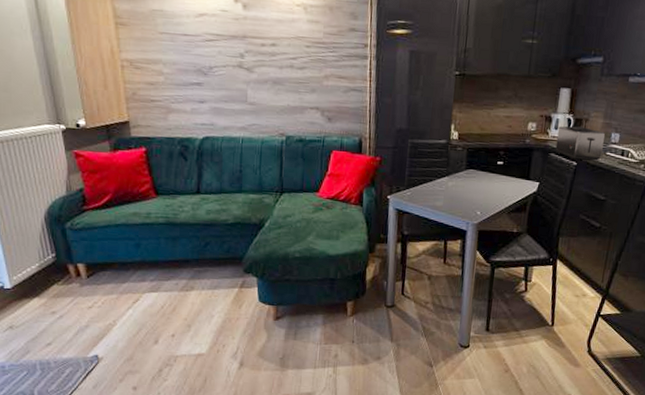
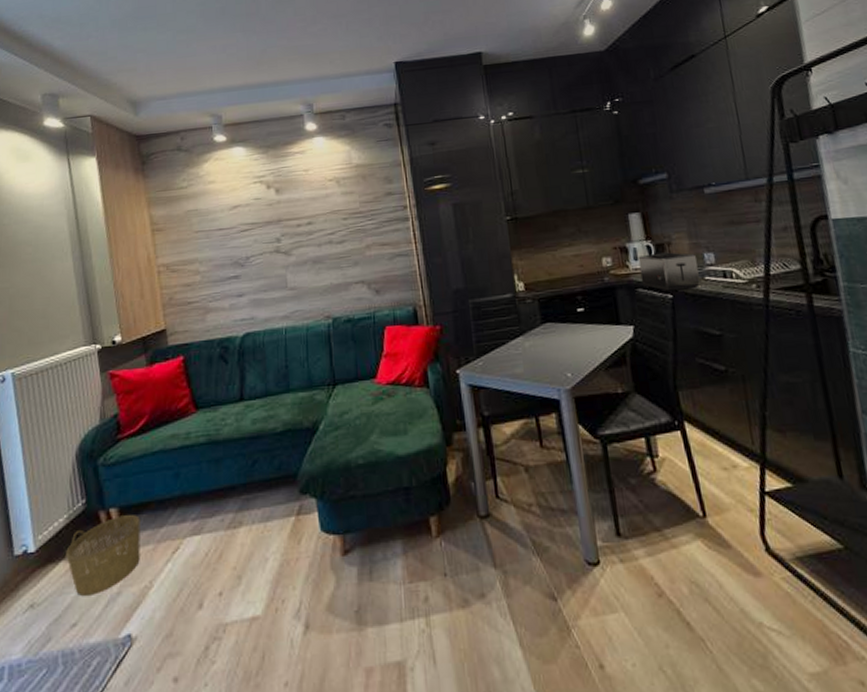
basket: none [39,270,105,325] -> present [66,515,140,596]

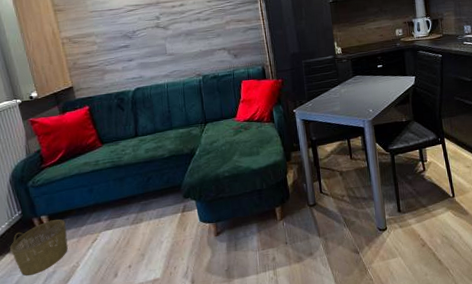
toaster: present [638,252,700,291] -> none [420,25,460,52]

